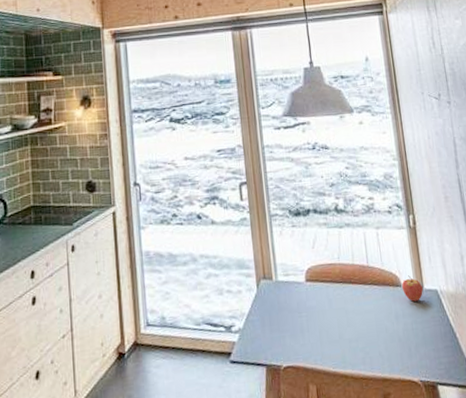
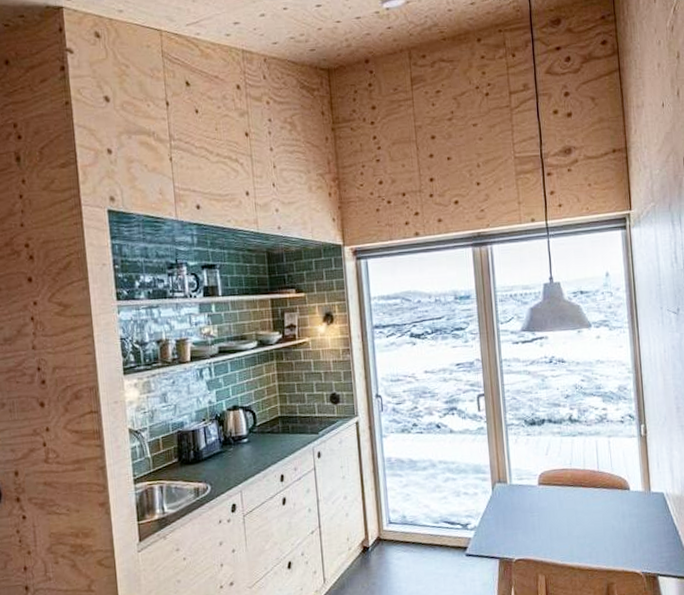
fruit: present [401,275,424,302] -> none [629,480,651,503]

